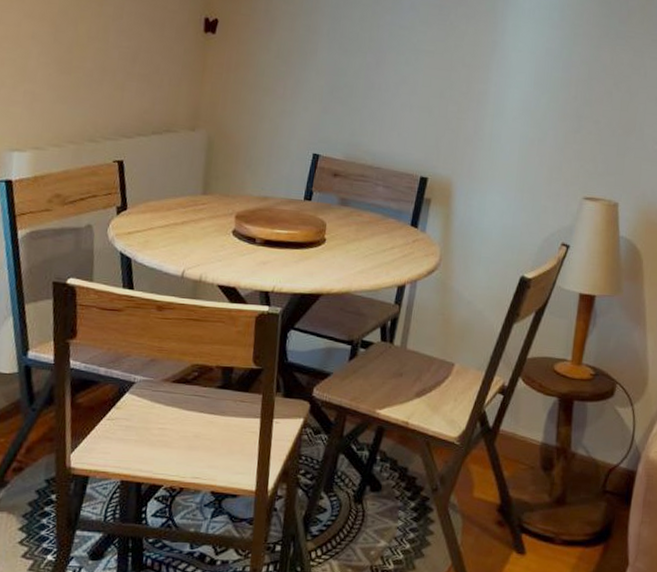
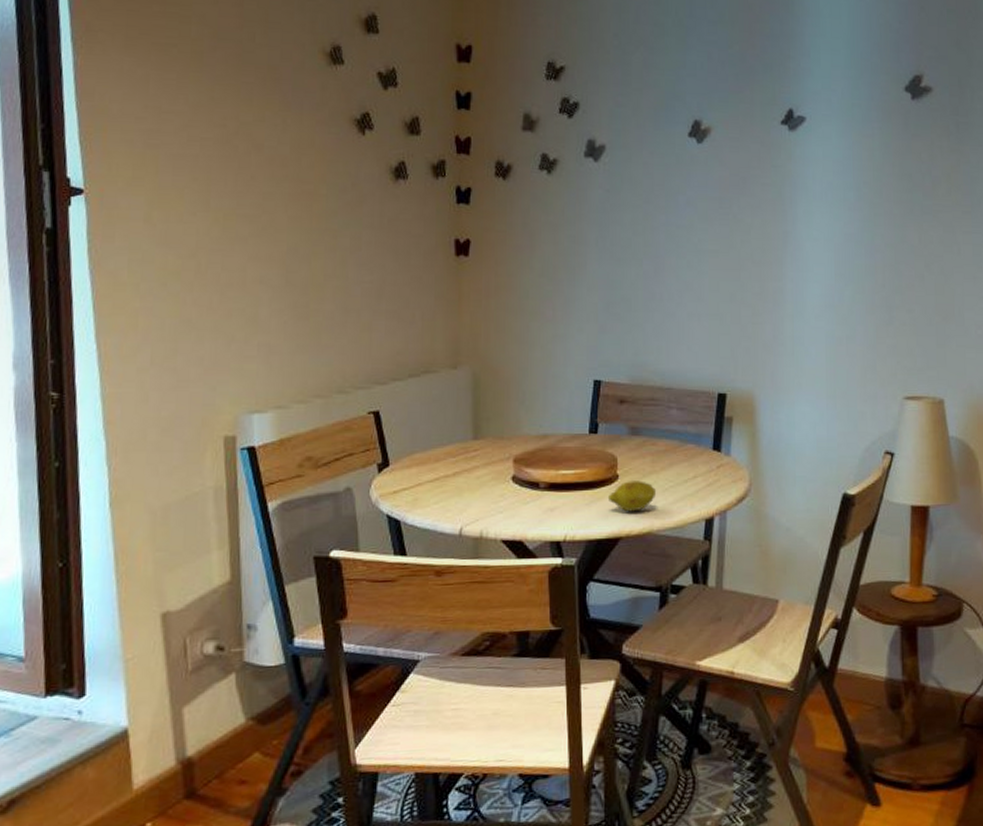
fruit: none [314,245,358,273] -> present [607,481,657,512]

